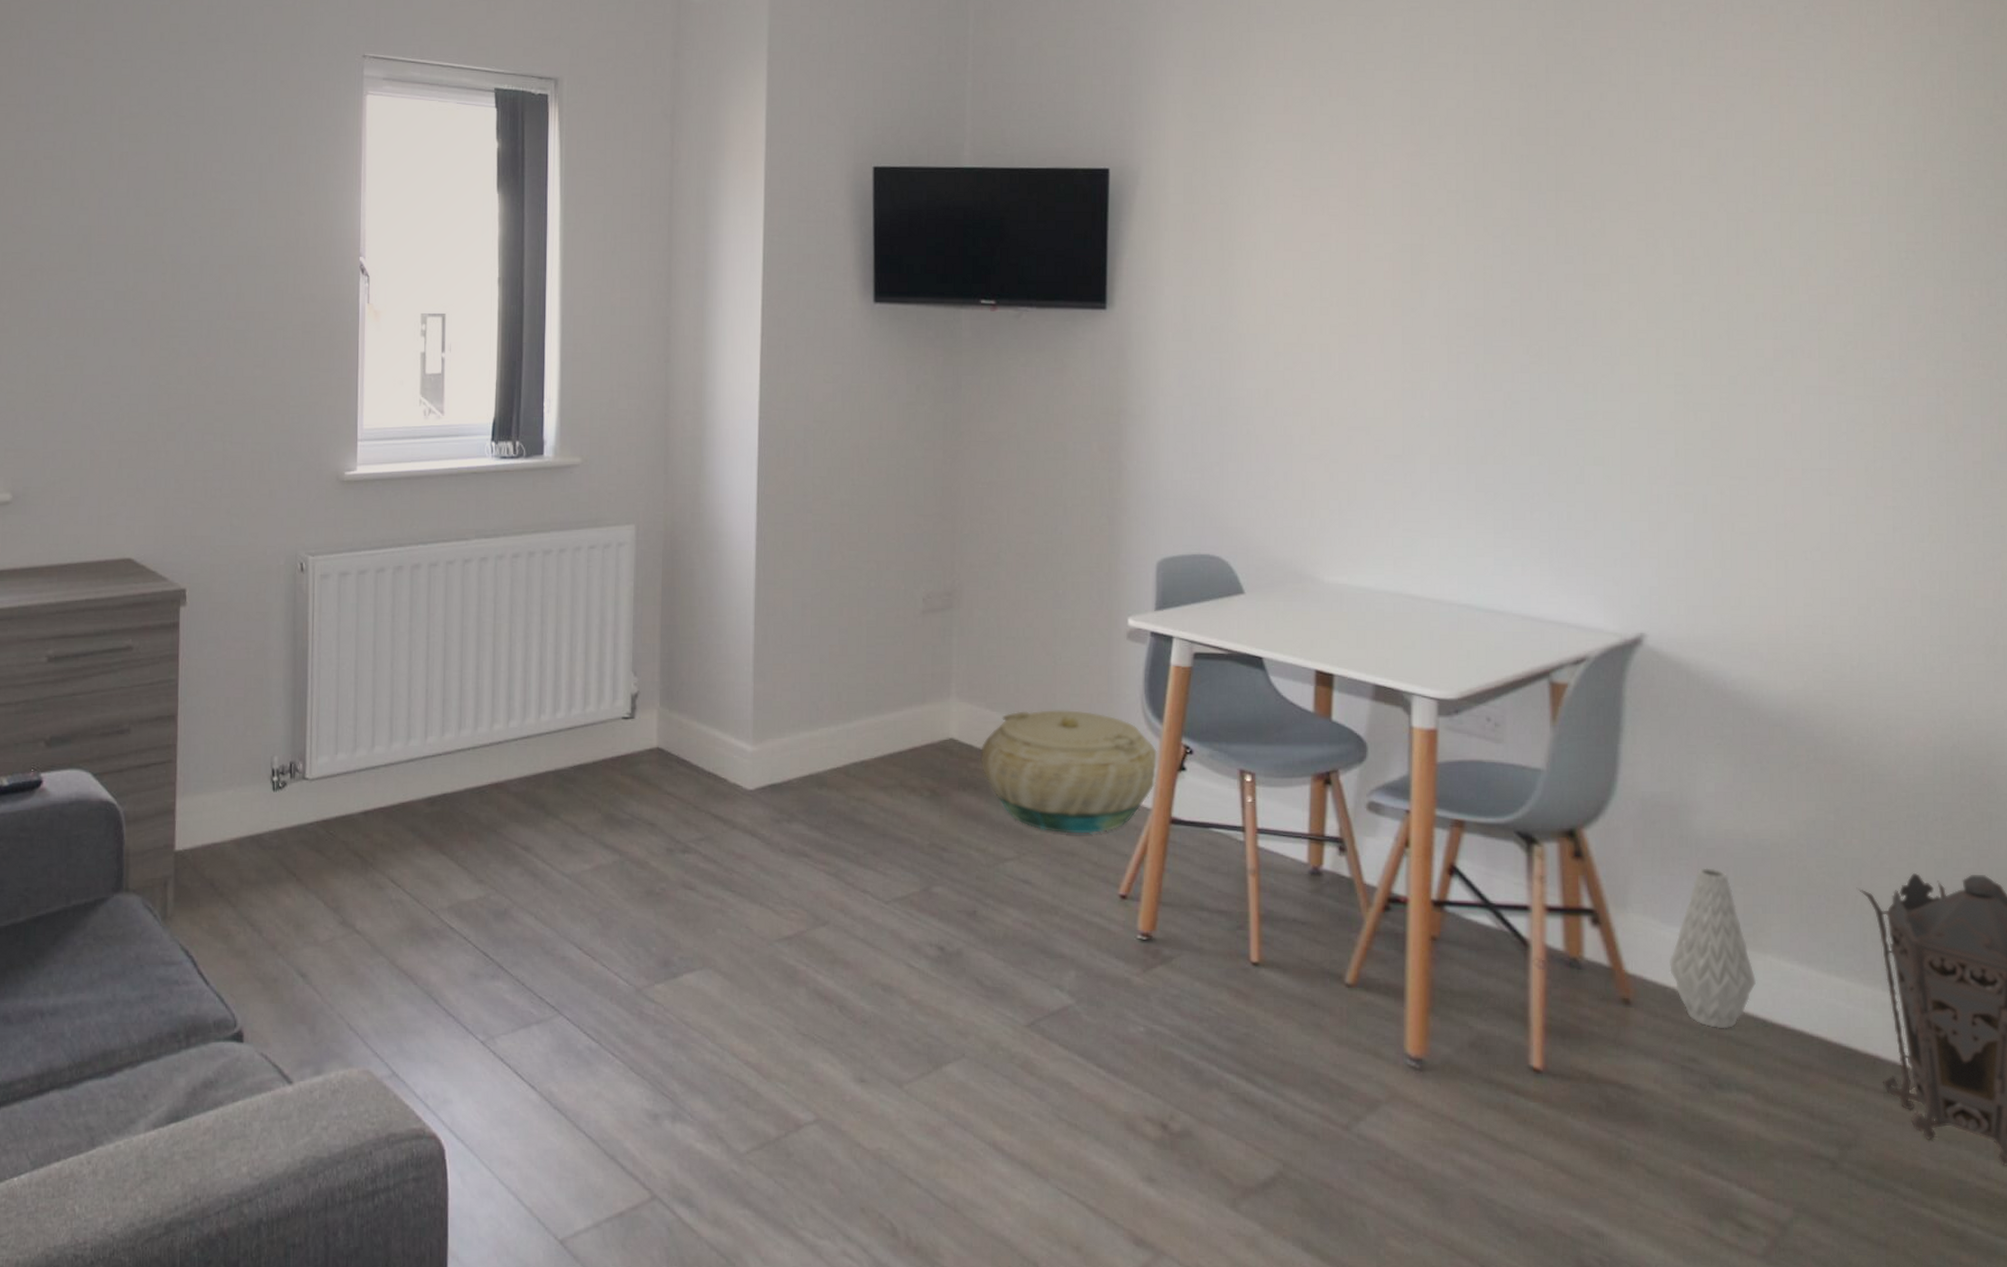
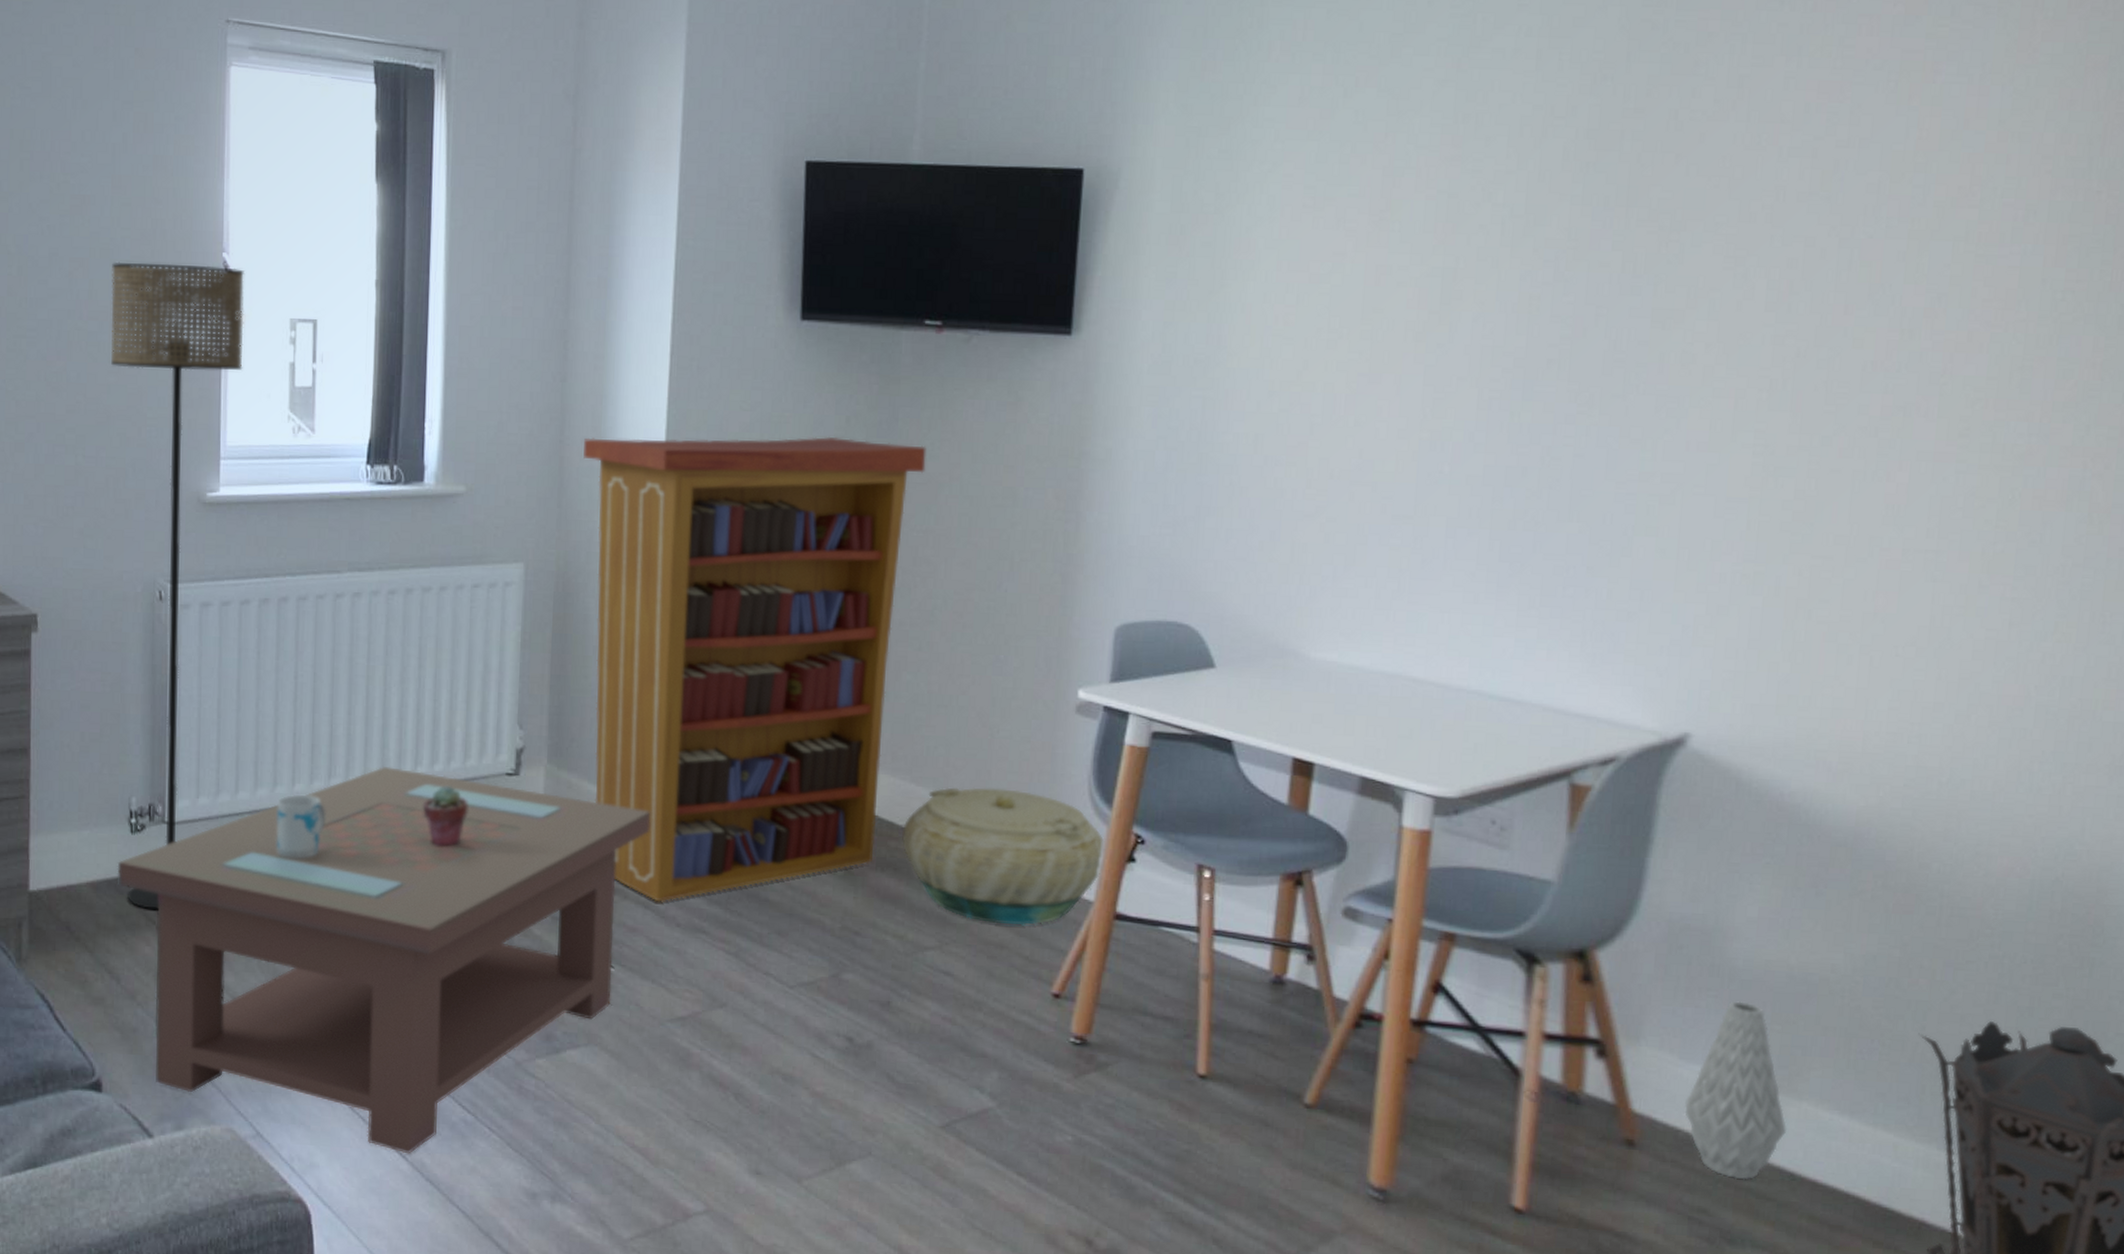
floor lamp: none [257,267,380,863] -> present [111,262,245,911]
coffee table: none [259,717,755,1084] -> present [117,767,651,1154]
mug: none [410,746,457,808] -> present [276,794,326,860]
potted succulent: none [547,731,588,788] -> present [423,786,468,847]
bookcase: none [686,403,987,830] -> present [583,436,927,902]

